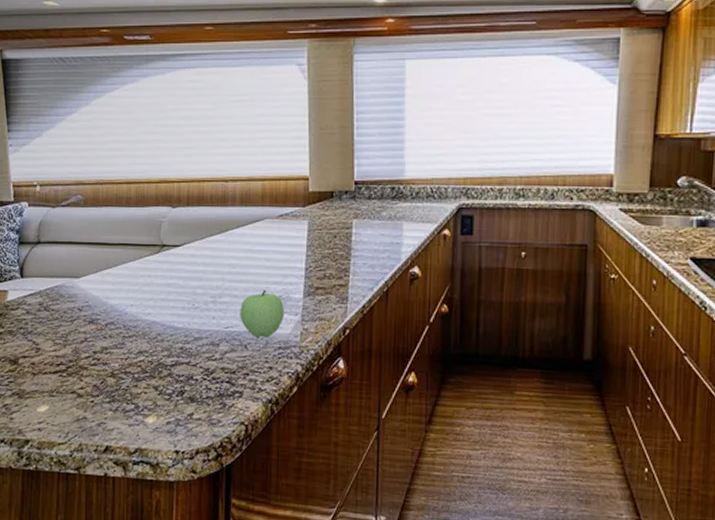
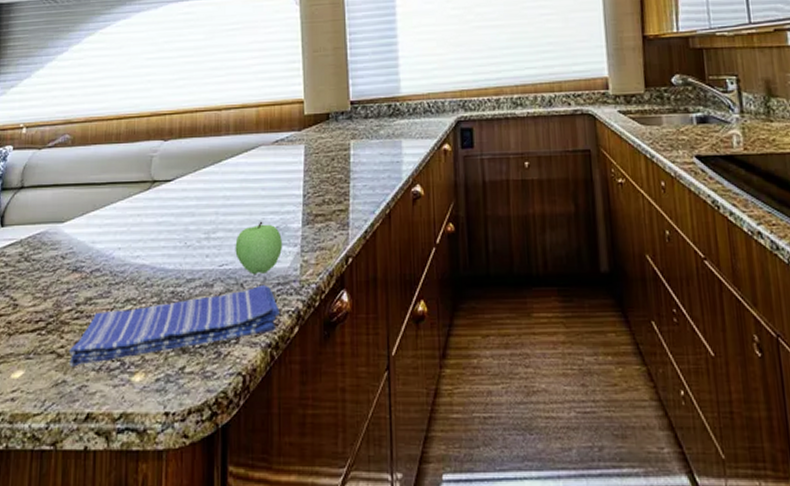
dish towel: none [88,347,280,406] -> present [68,284,280,367]

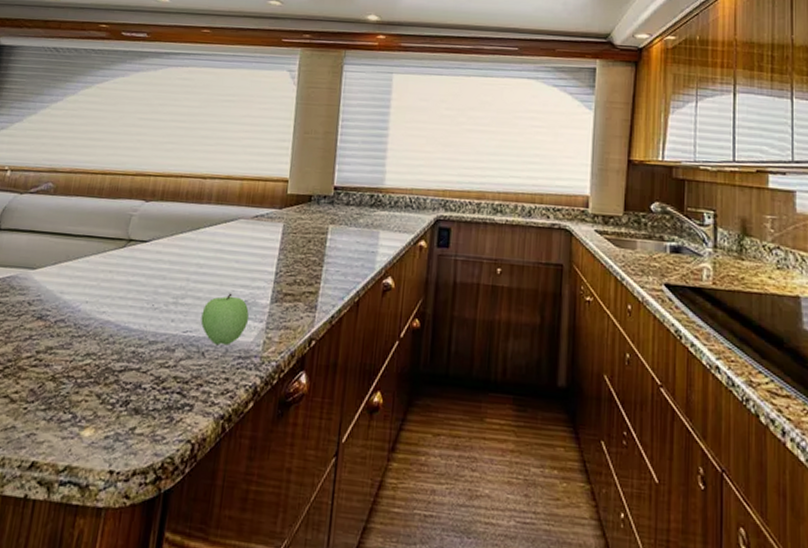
dish towel: present [68,284,280,367] -> none [21,356,237,414]

